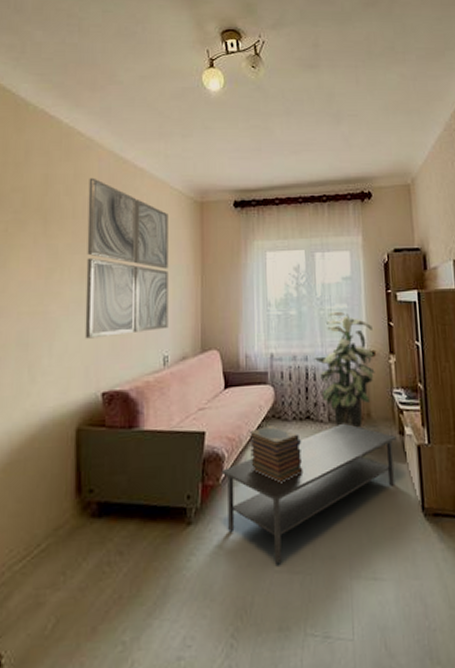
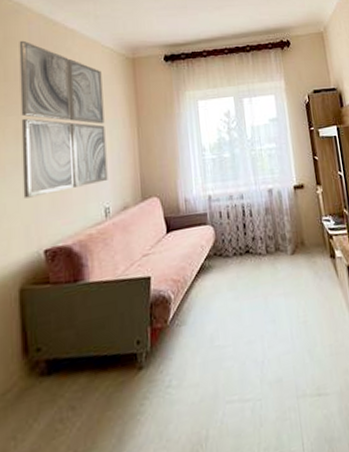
coffee table: present [221,423,397,565] -> none [168,253,330,396]
book stack: present [248,424,303,484] -> none [192,262,247,317]
indoor plant: present [314,311,375,428] -> none [249,150,305,257]

